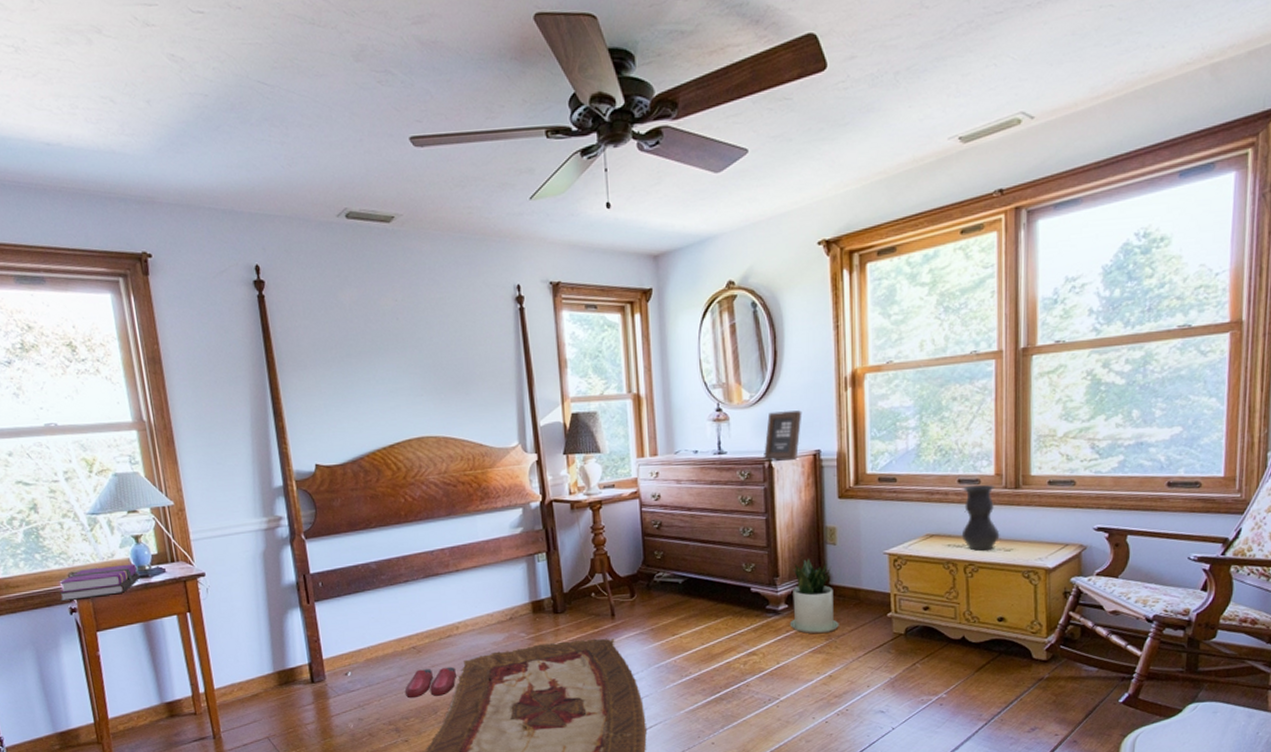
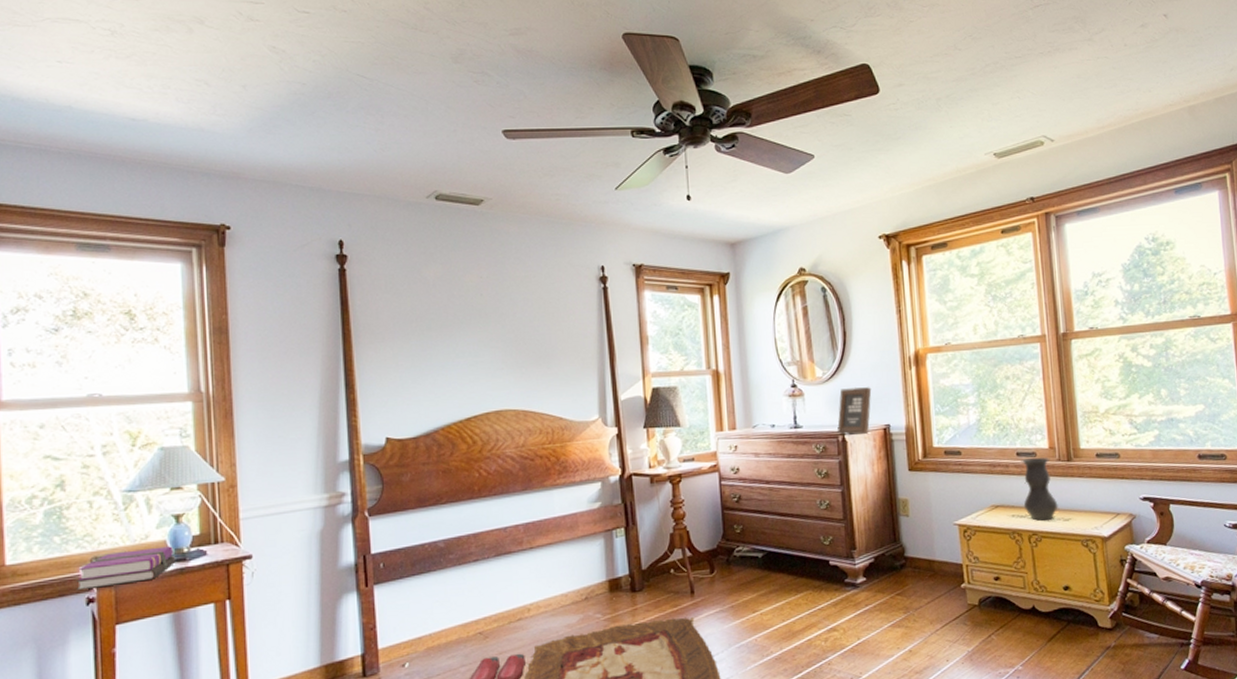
planter: present [789,559,839,634] -> none [868,531,916,607]

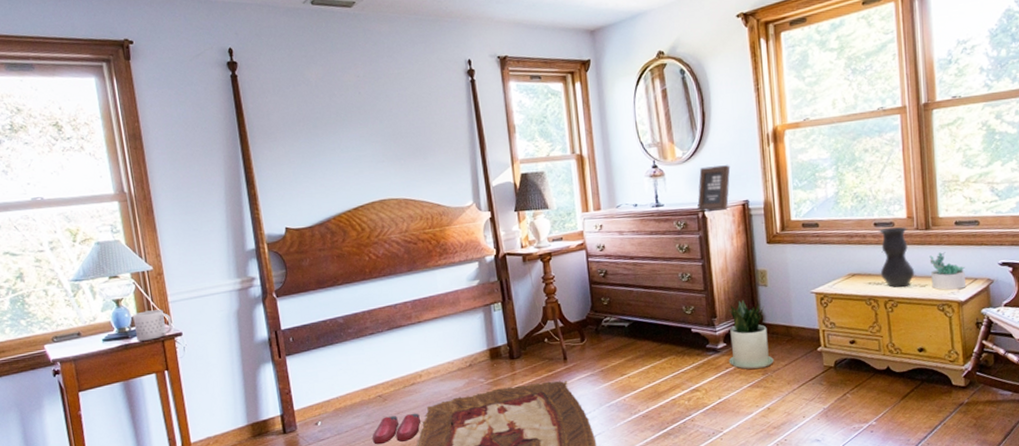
hardback book: present [75,546,176,591] -> none [42,326,121,365]
mug: none [194,527,242,564] -> present [132,309,173,341]
planter: none [868,531,916,607] -> present [728,300,774,370]
succulent plant: none [1072,485,1110,526] -> present [929,252,967,291]

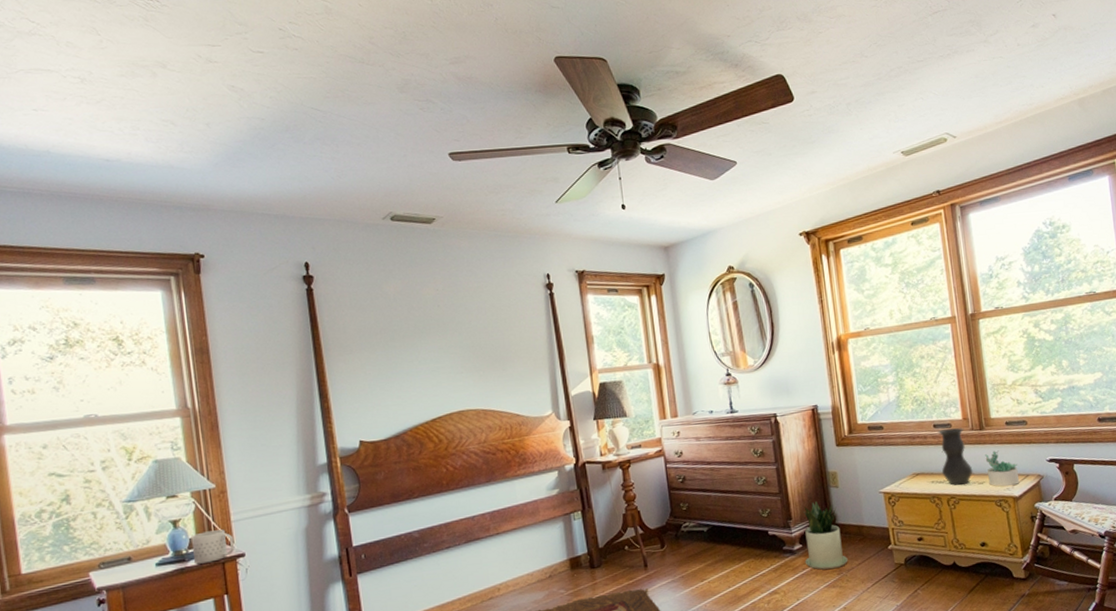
picture frame: present [697,165,731,211] -> none [770,372,800,416]

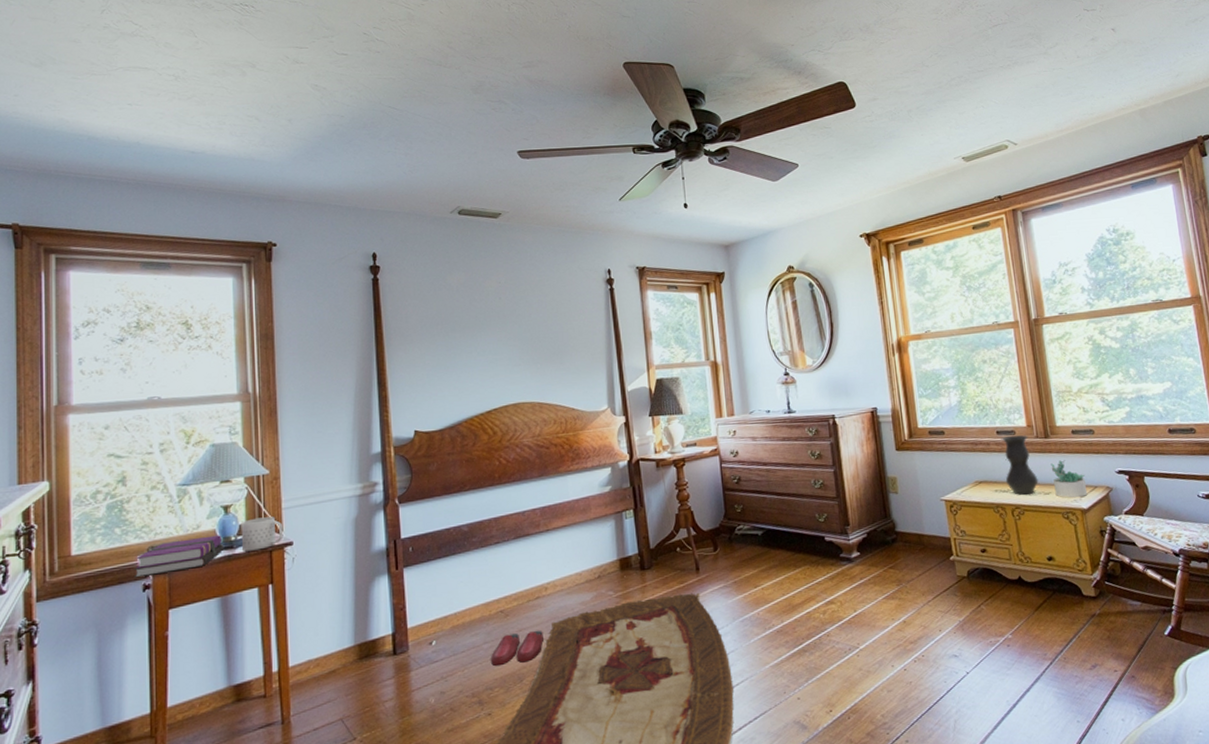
hardback book: none [86,549,177,594] -> present [133,535,224,578]
planter: present [803,501,848,570] -> none [861,507,908,580]

